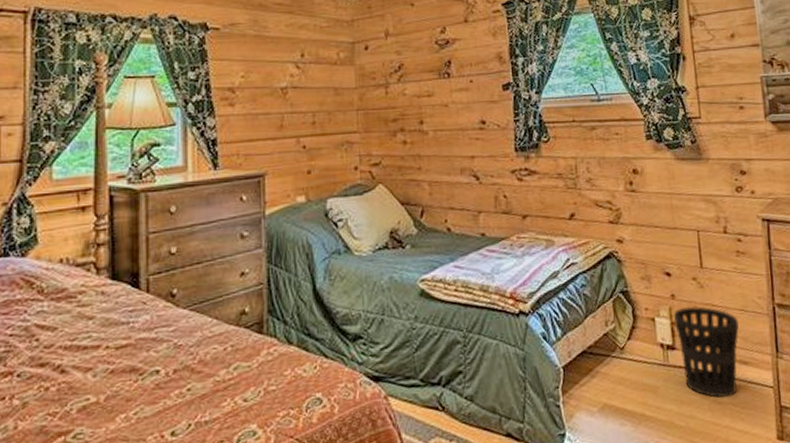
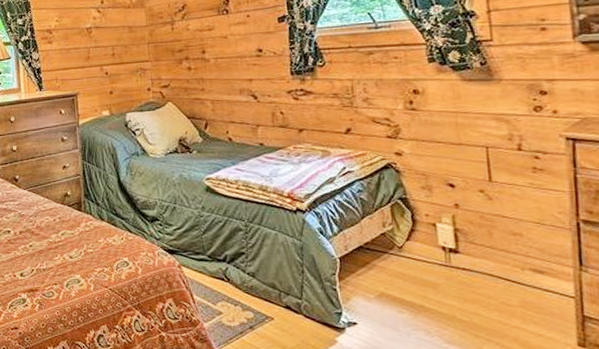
wastebasket: present [674,306,739,398] -> none [458,215,534,300]

